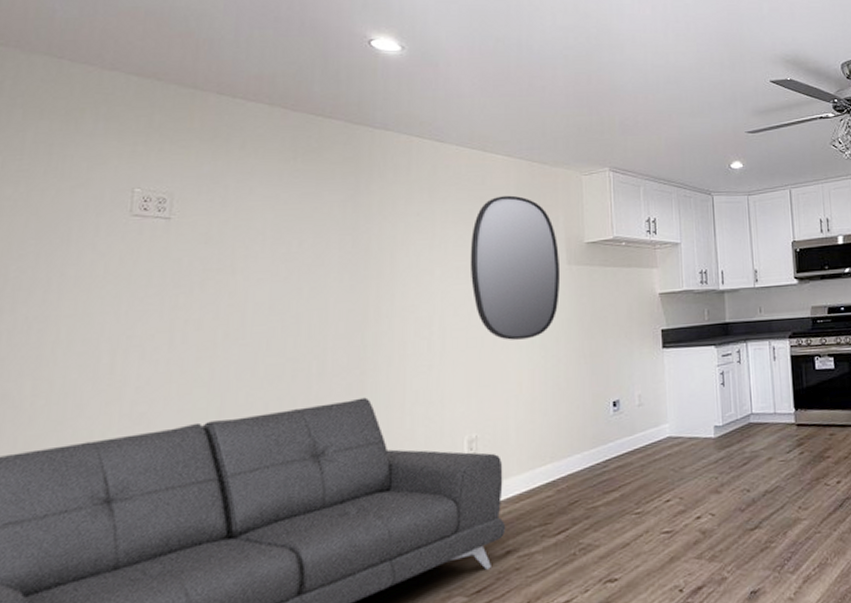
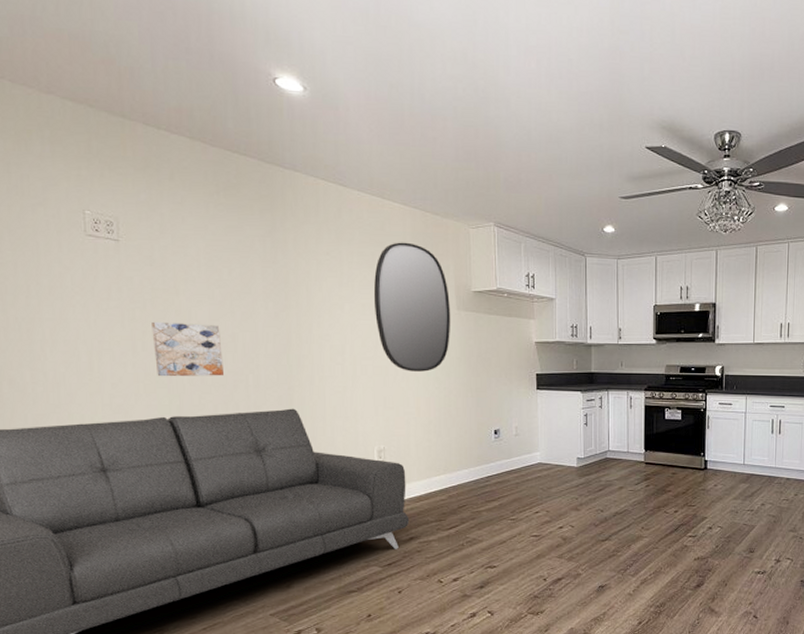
wall art: none [196,305,282,374] -> present [152,321,223,377]

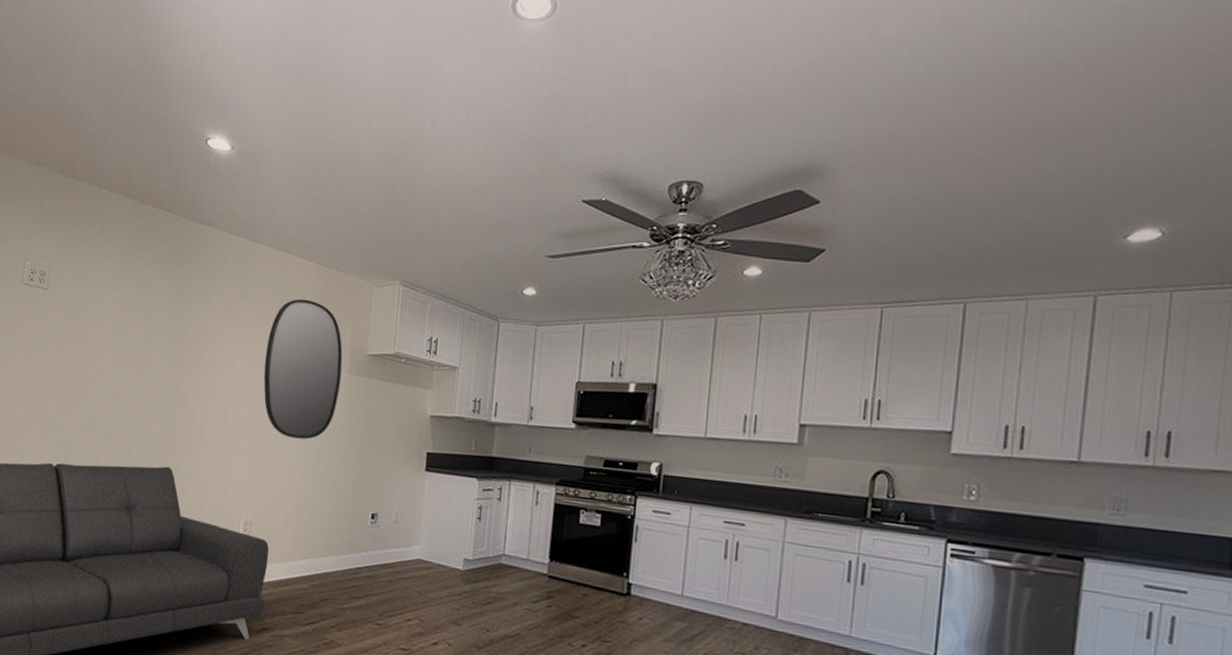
wall art: present [152,321,223,377] -> none [54,367,117,427]

